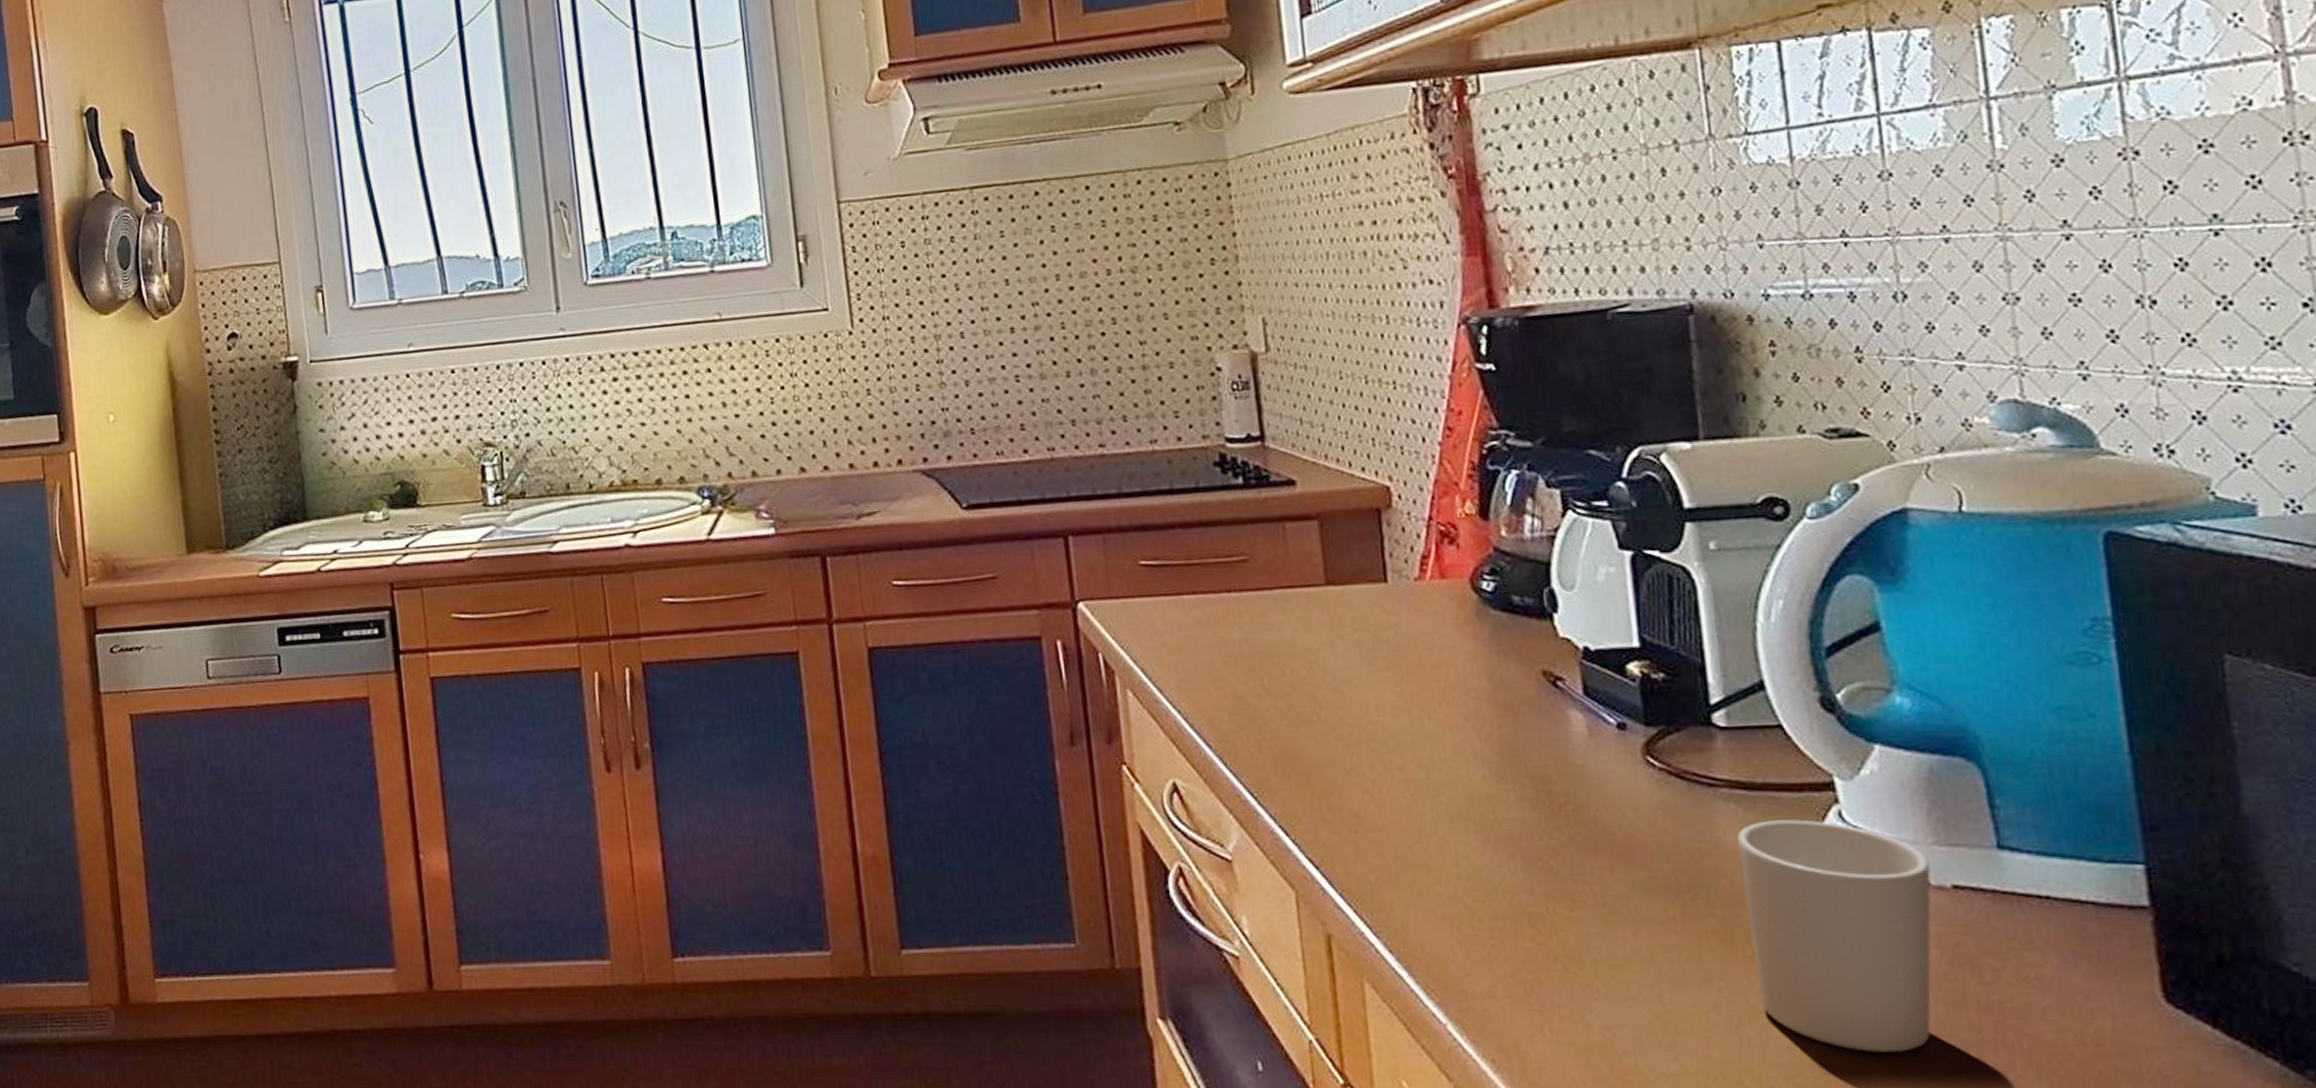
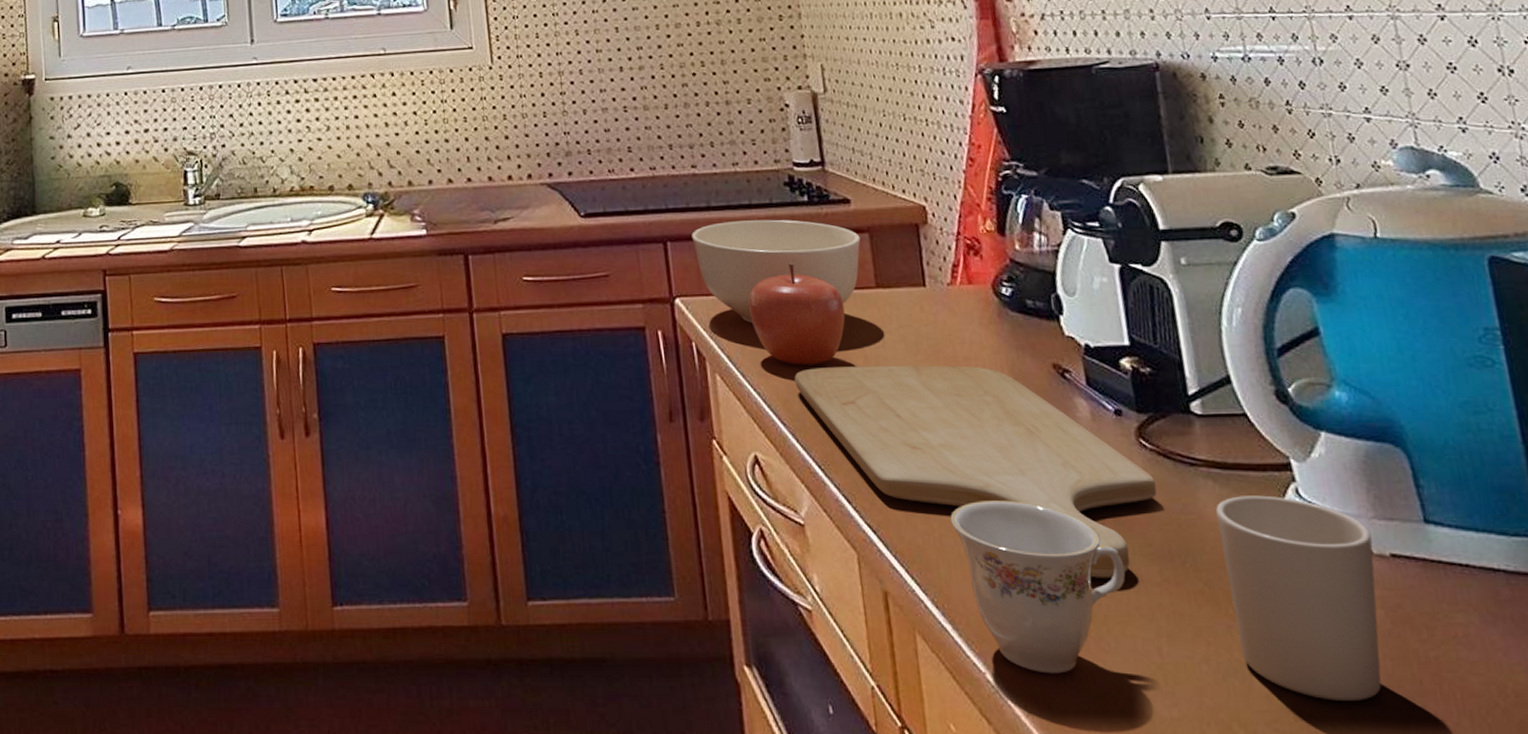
bowl: none [1099,506,1308,629] -> present [692,219,861,323]
fruit: none [1168,557,1287,678] -> present [748,262,846,366]
chopping board: none [1222,674,1665,917] -> present [794,365,1157,578]
teacup: none [1409,829,1622,1025] -> present [950,500,1126,674]

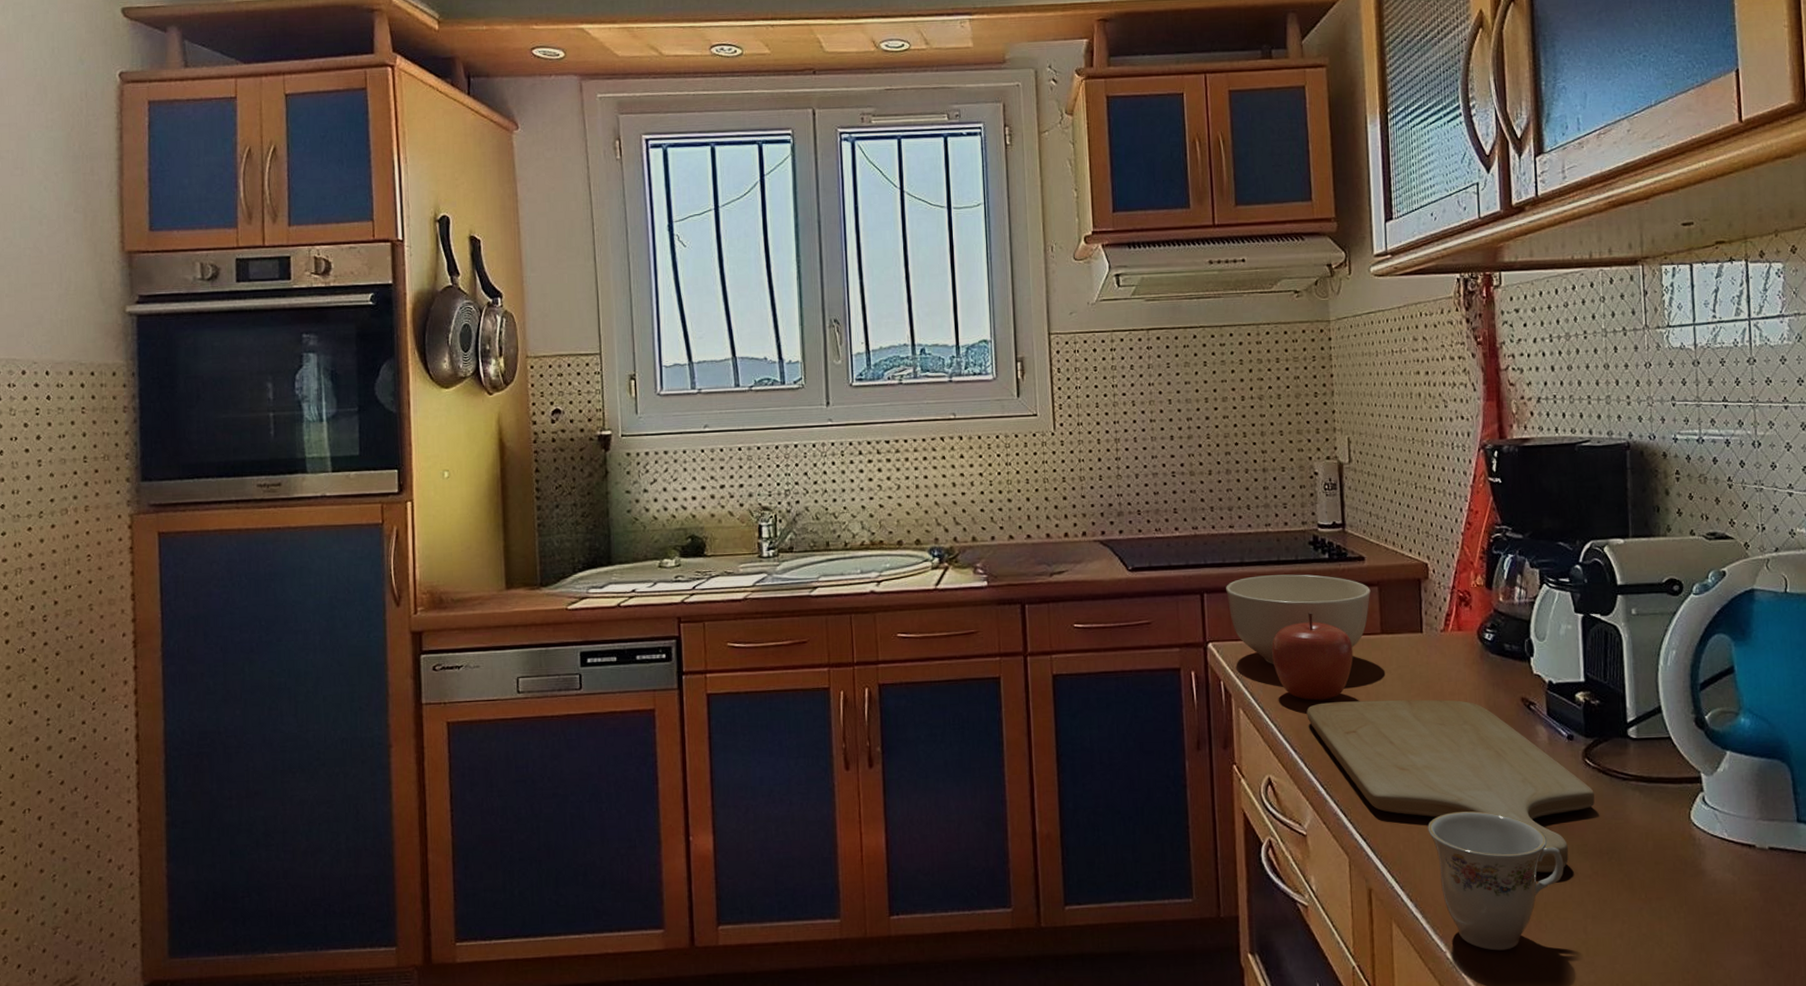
mug: present [1216,495,1382,701] -> none [1640,803,1757,963]

